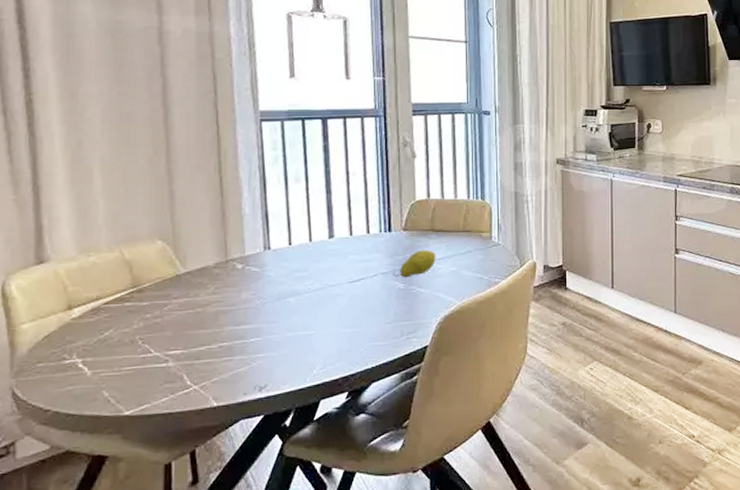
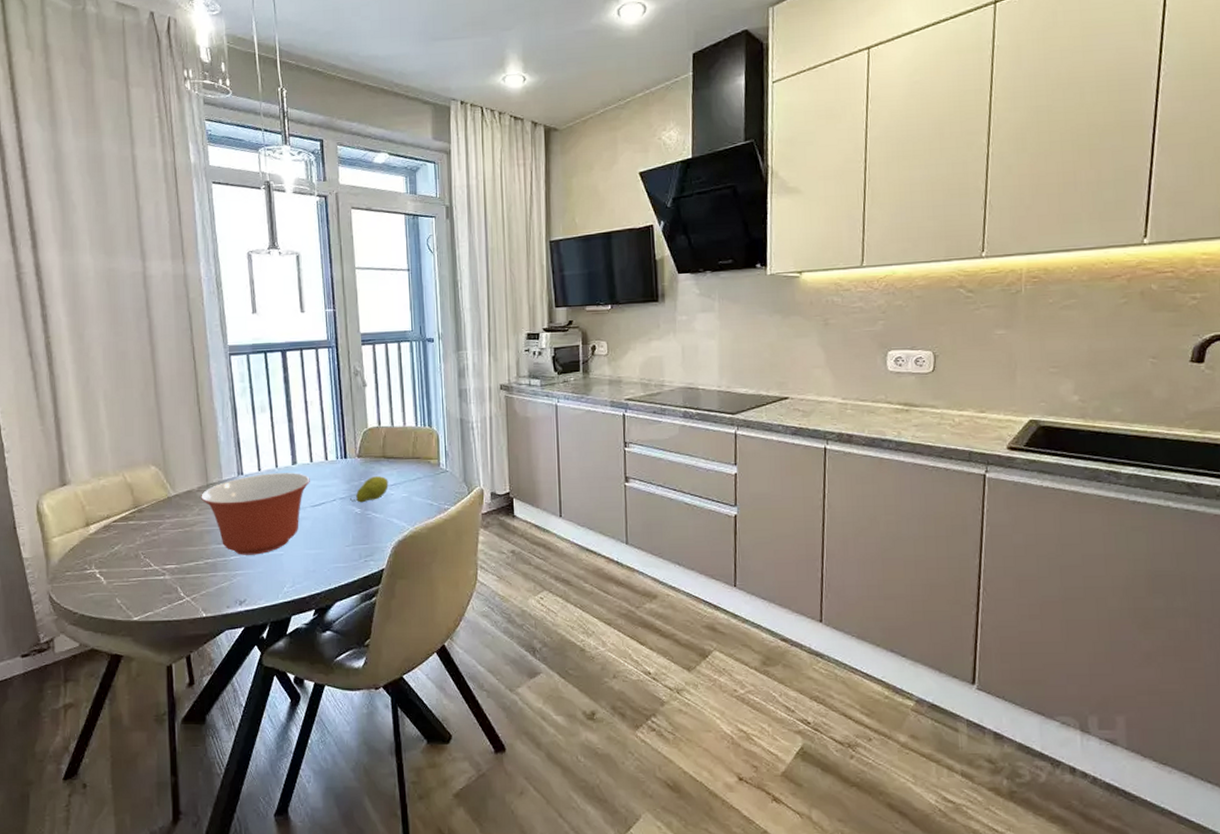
mixing bowl: none [218,247,349,337] -> present [201,473,310,555]

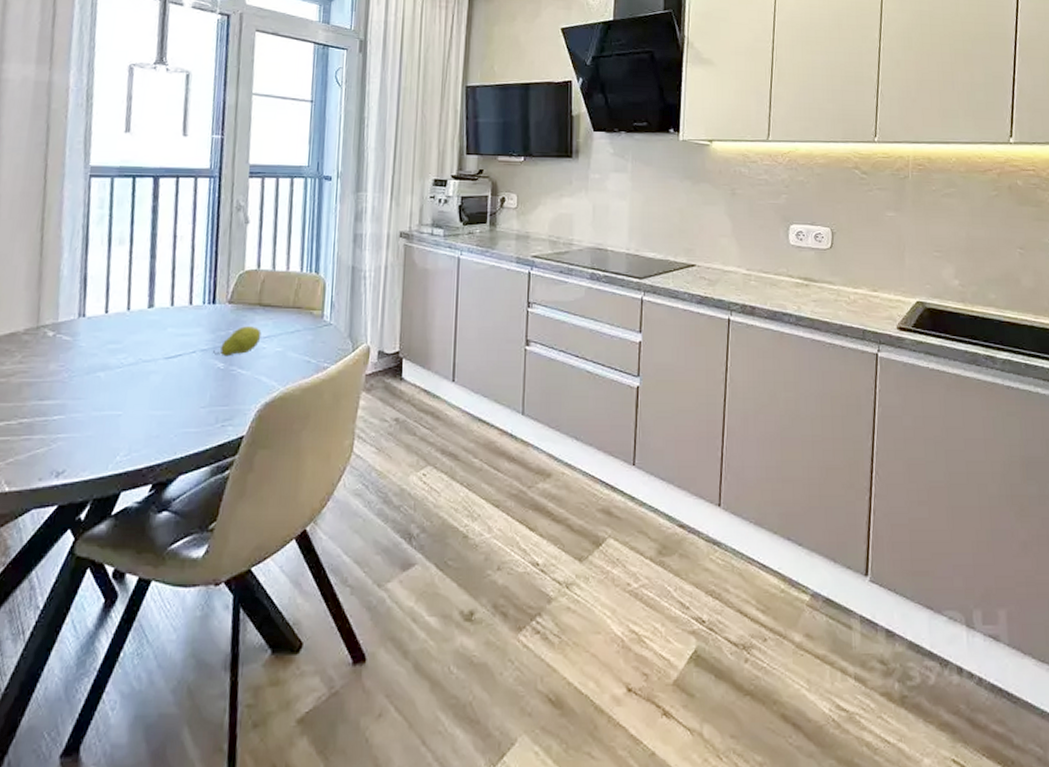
mixing bowl: present [201,473,310,555] -> none [26,317,168,415]

